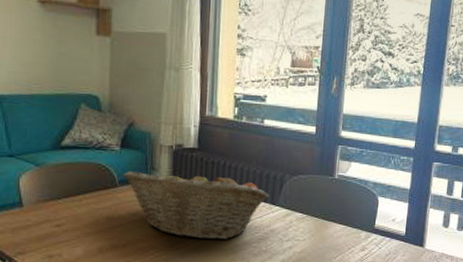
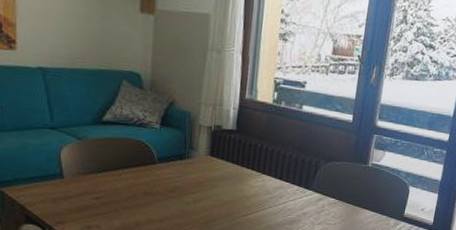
fruit basket: present [123,169,269,240] -> none [162,149,303,220]

